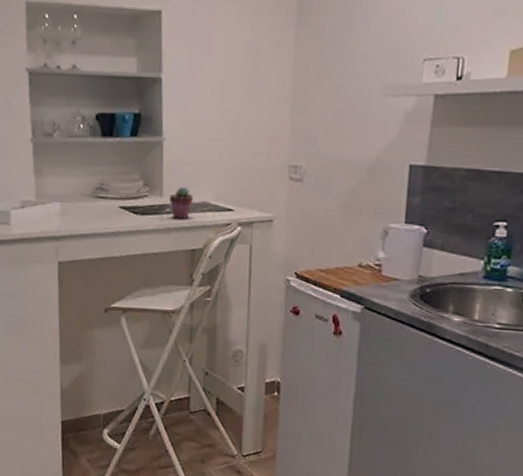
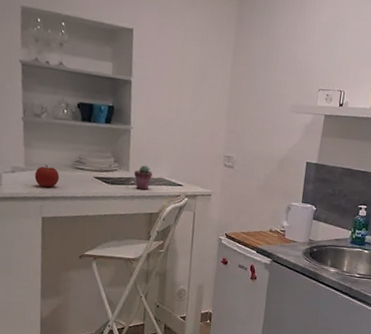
apple: none [48,195,77,224] -> present [34,165,59,188]

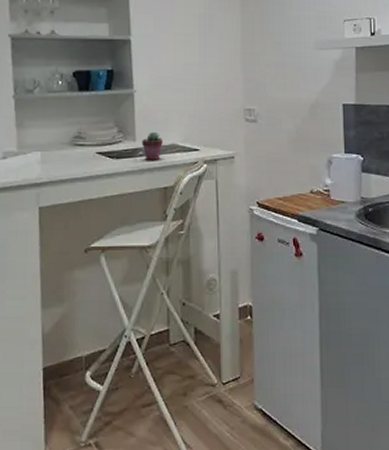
apple: present [34,165,59,188] -> none [29,145,57,171]

